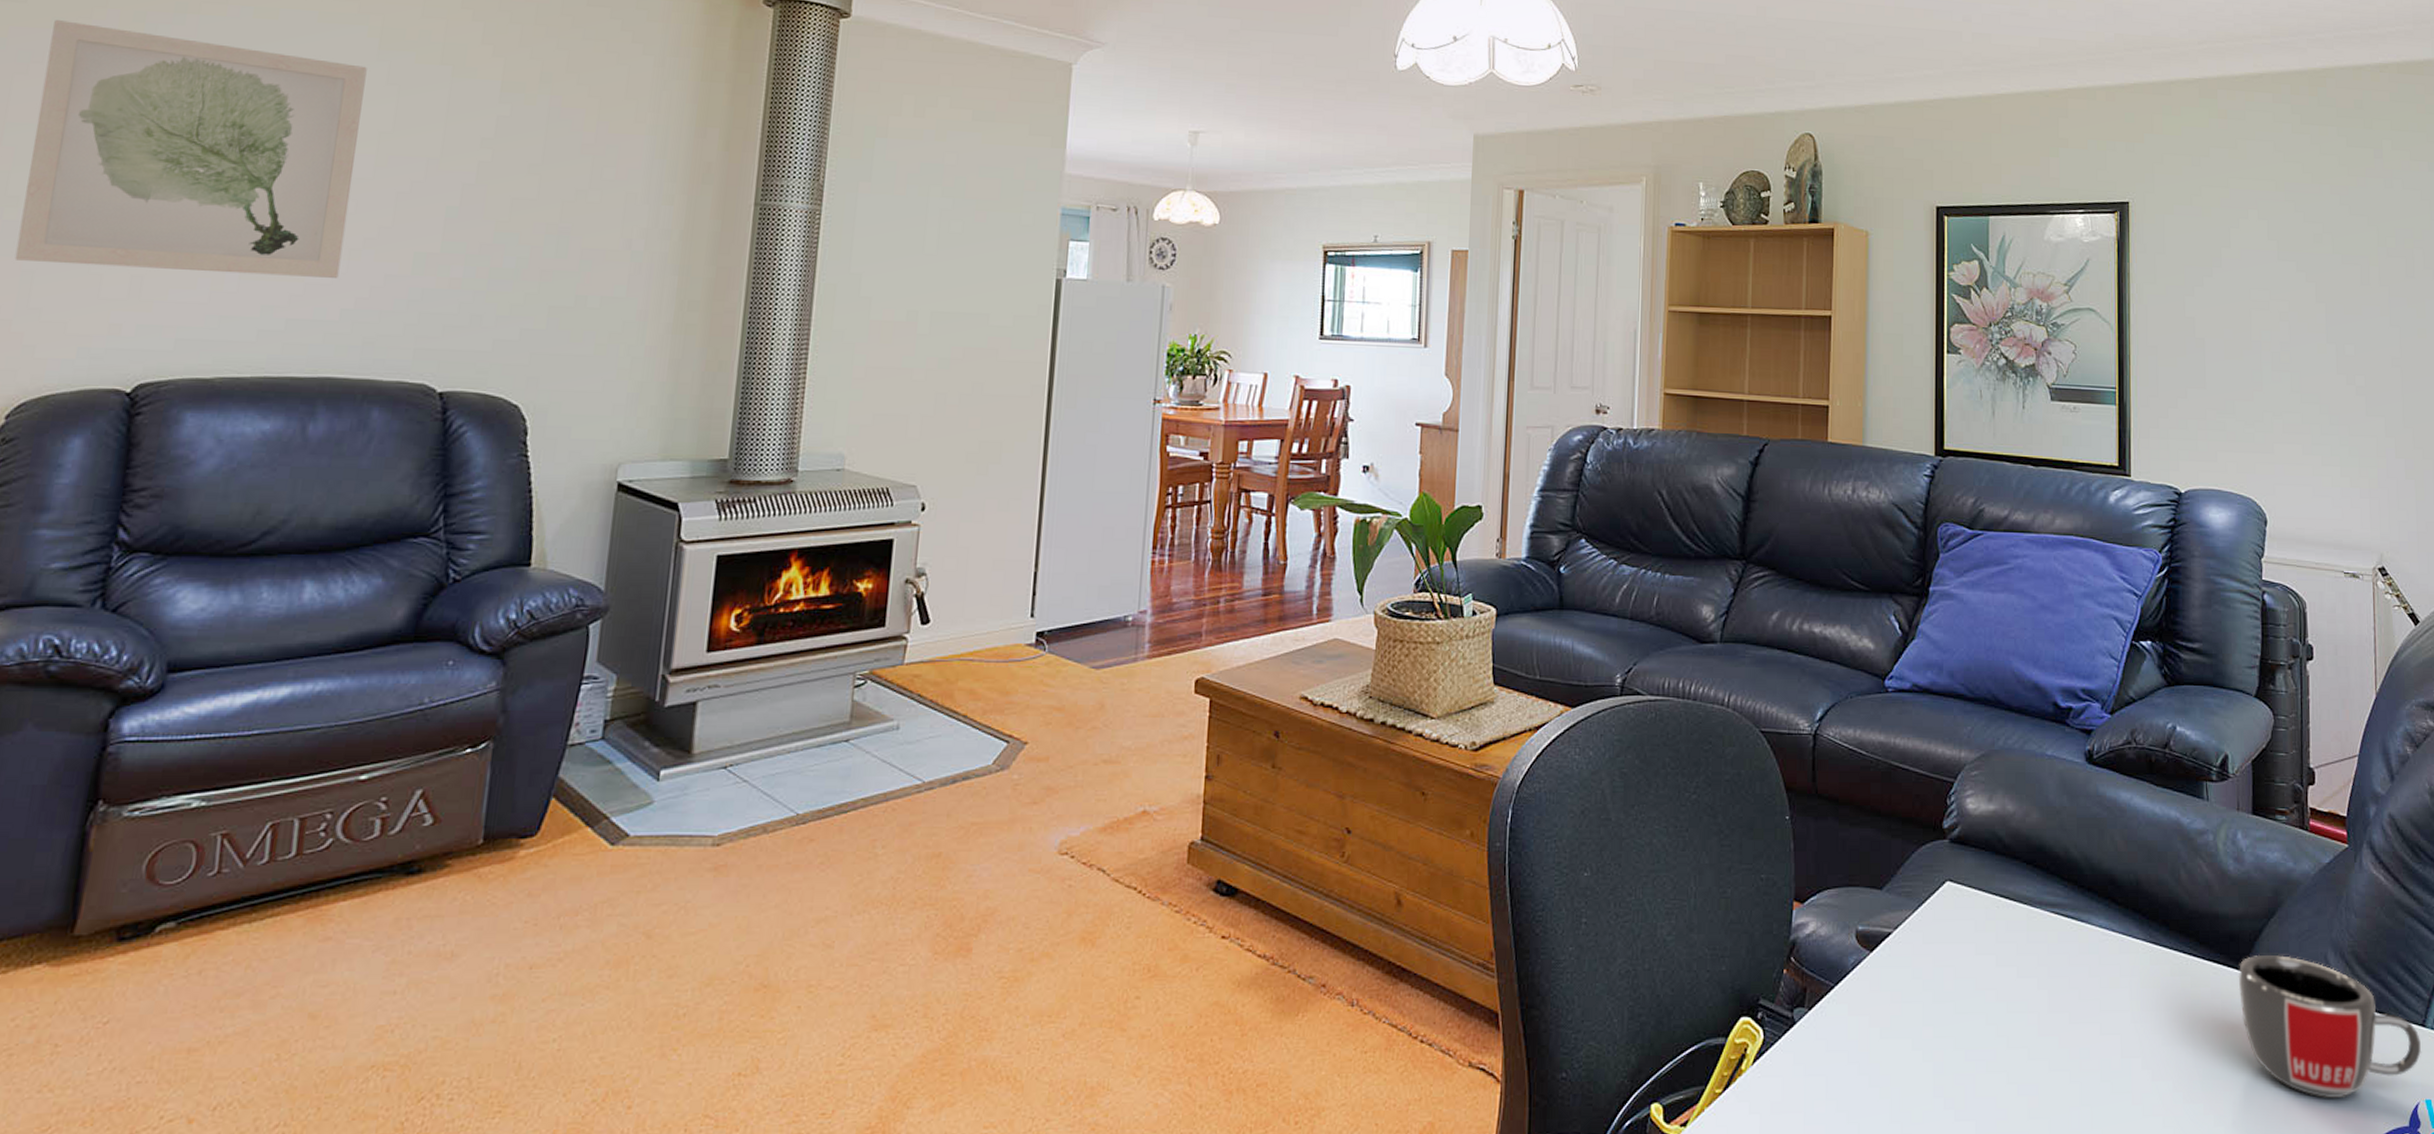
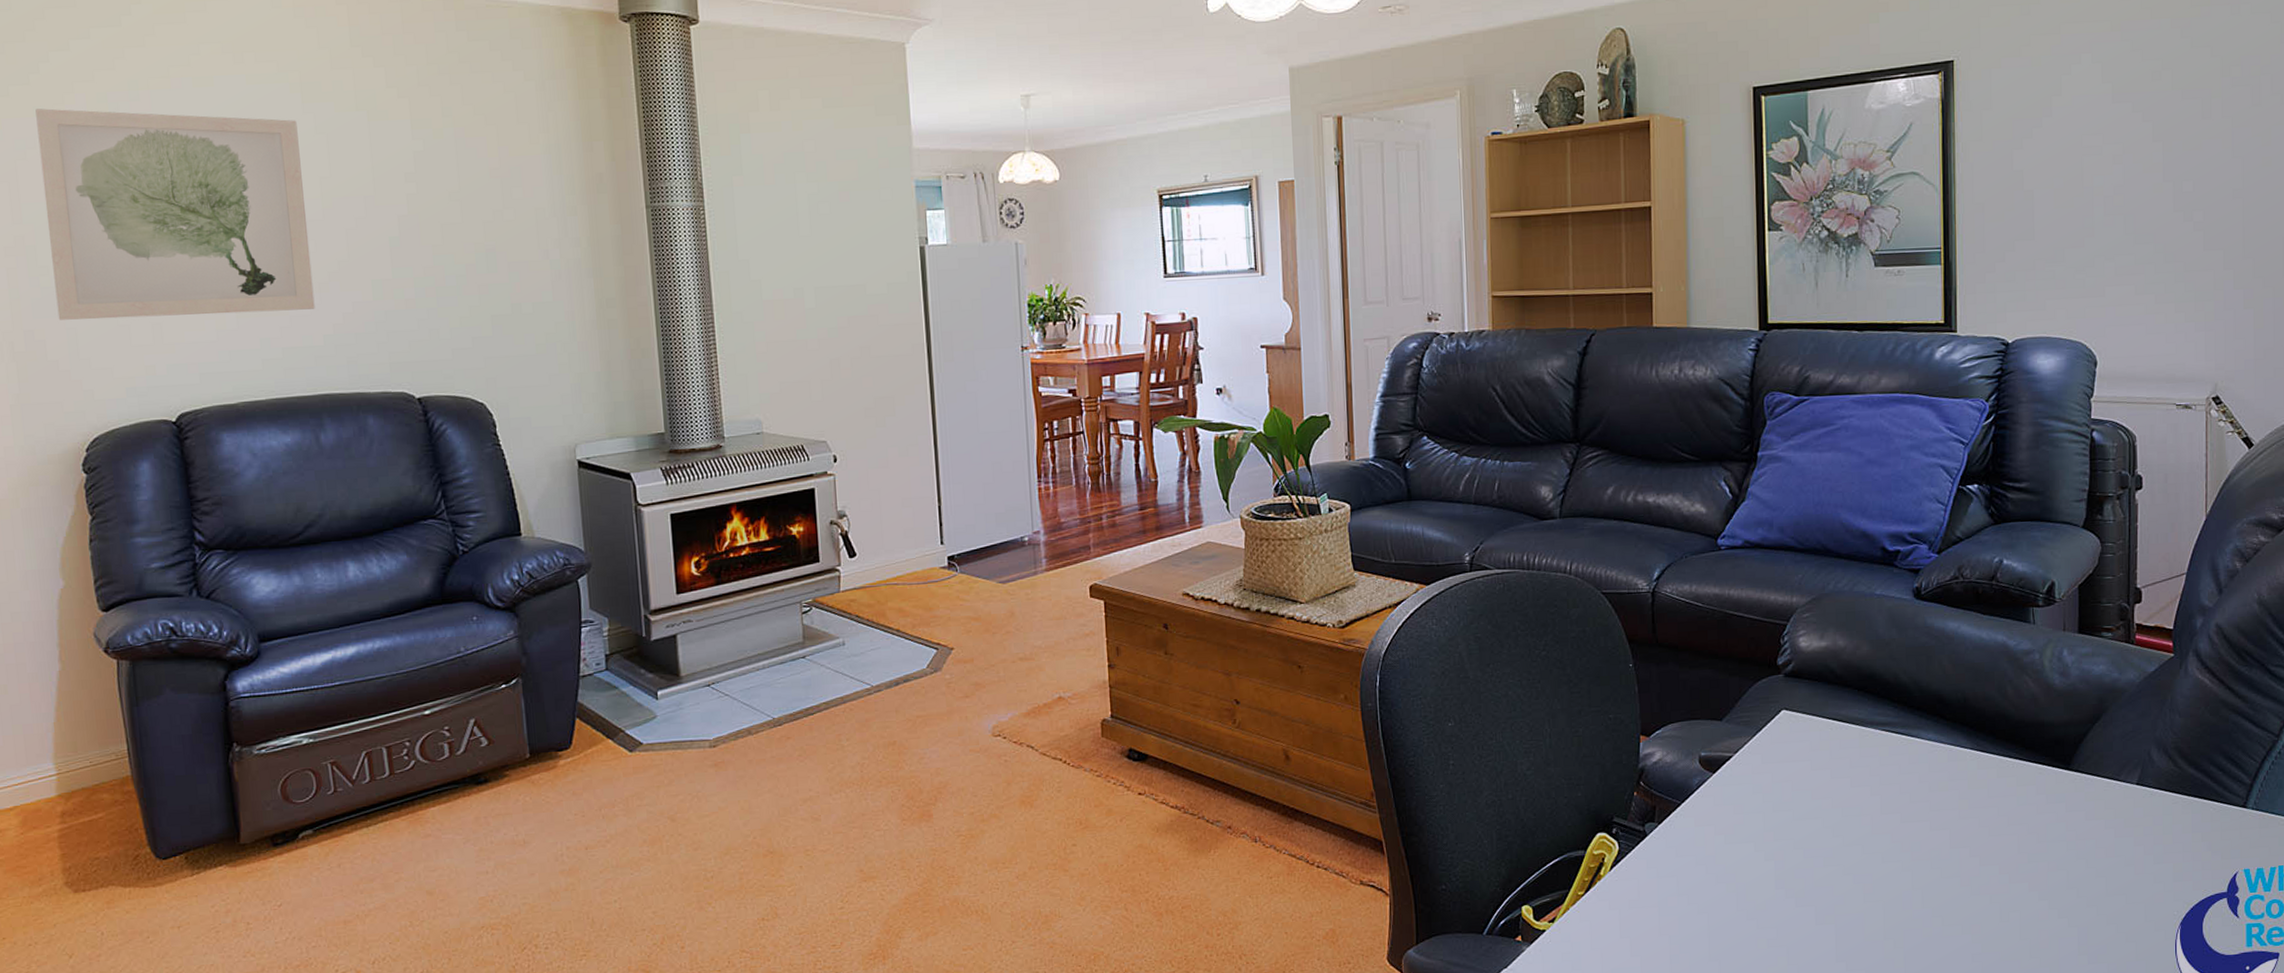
mug: present [2238,954,2422,1099] -> none [2062,754,2242,873]

